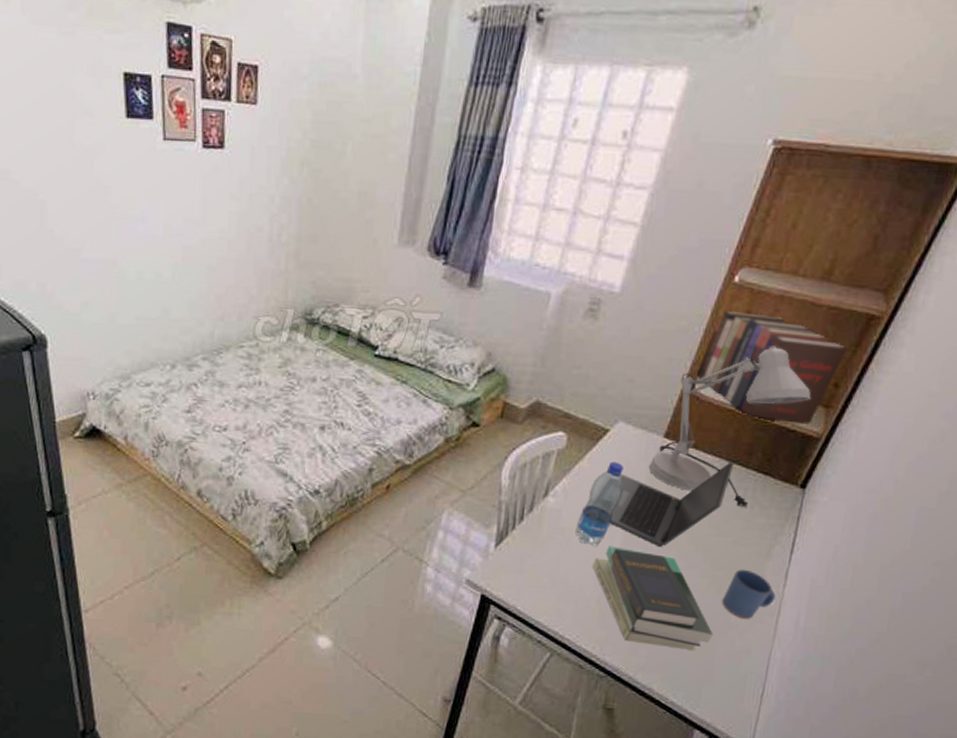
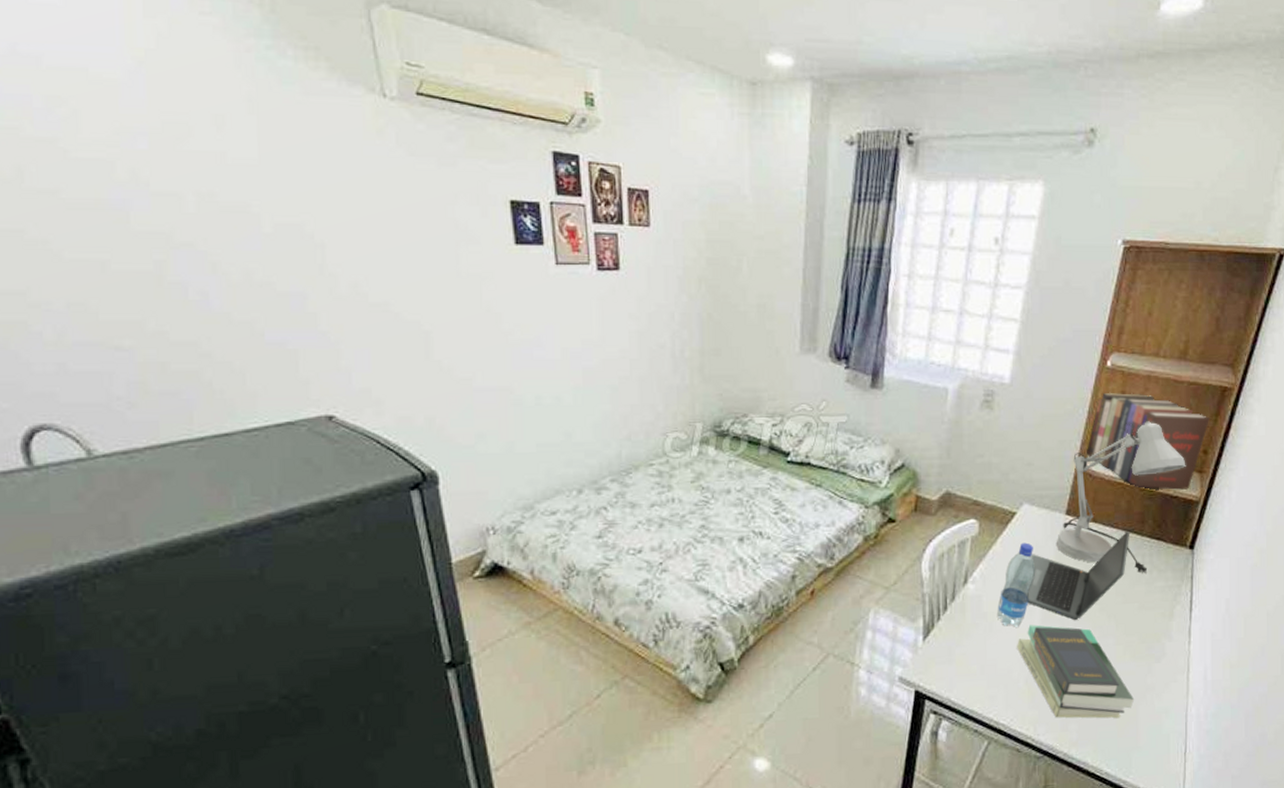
mug: present [722,569,776,619] -> none [1138,632,1183,680]

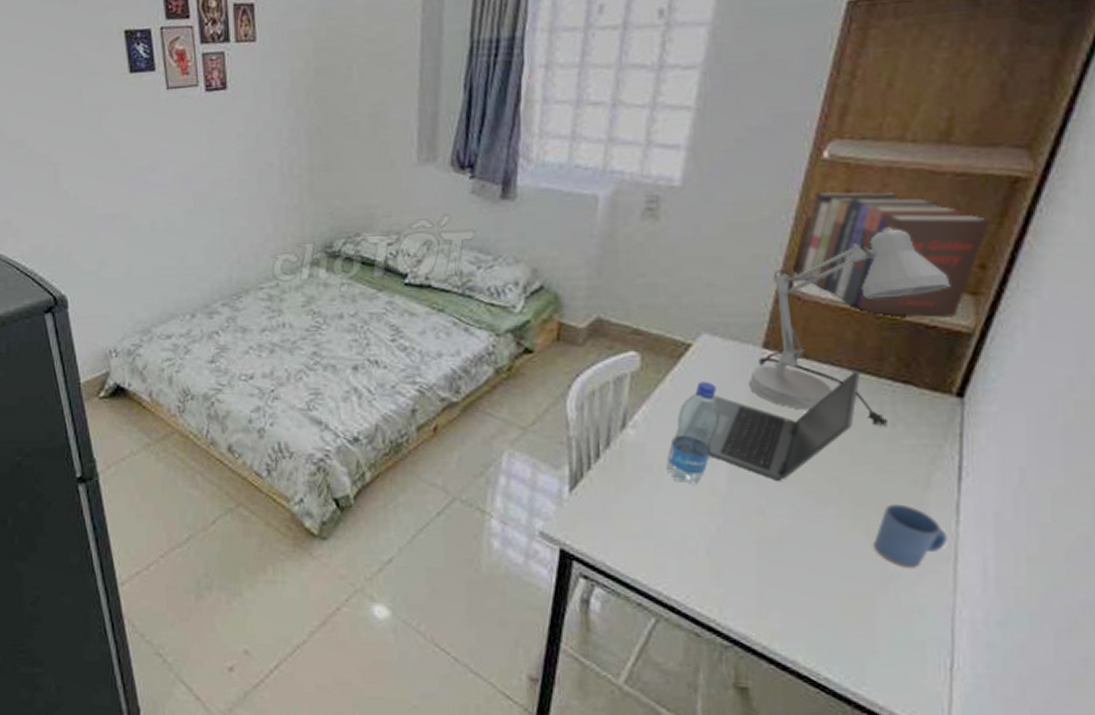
books: present [1017,625,1134,718] -> none [694,483,868,610]
mug: none [1138,632,1183,680] -> present [874,504,948,568]

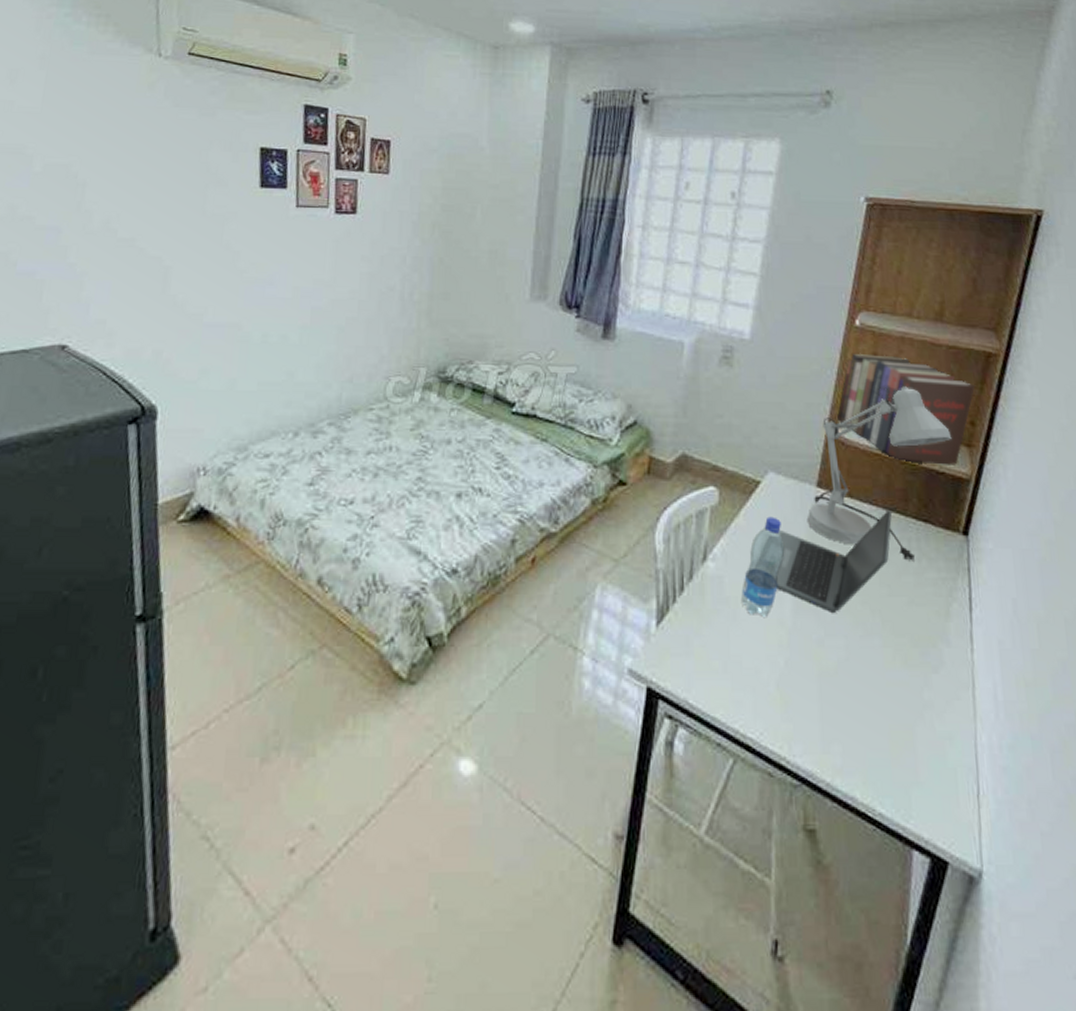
mug: present [874,504,948,568] -> none [911,634,966,695]

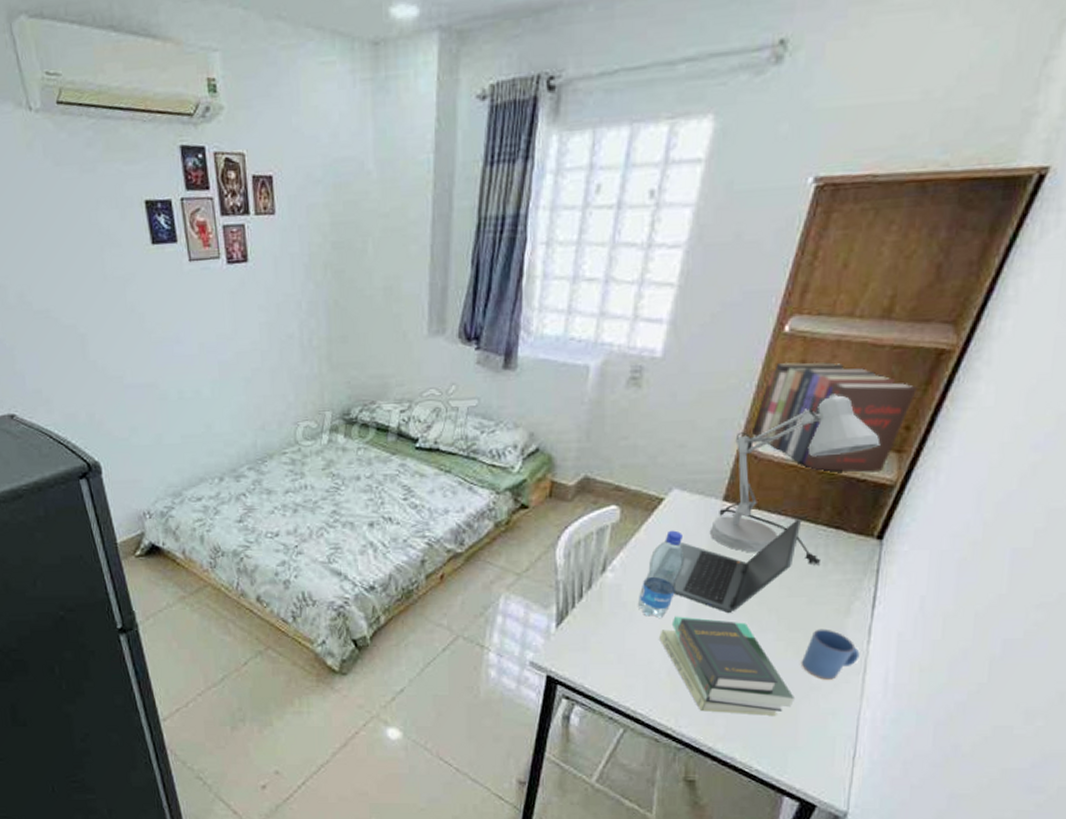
books: none [765,615,909,741] -> present [659,616,794,715]
mug: none [911,634,966,695] -> present [802,629,860,680]

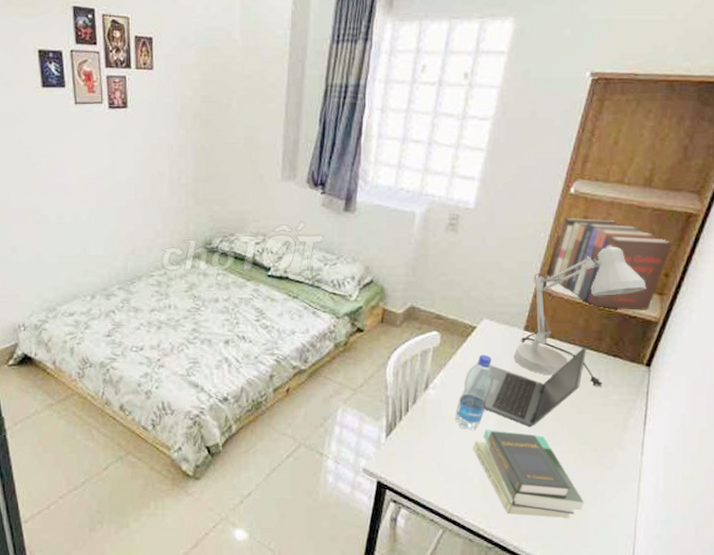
mug: present [802,629,860,680] -> none [590,442,635,486]

